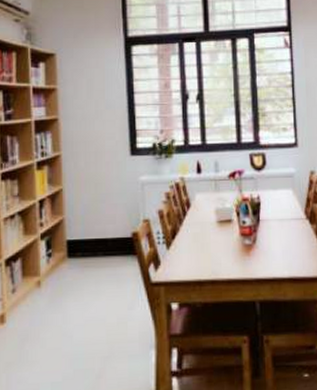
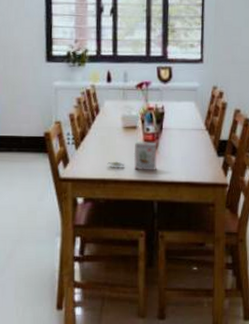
snack box: none [202,235,256,269] -> present [107,141,157,171]

